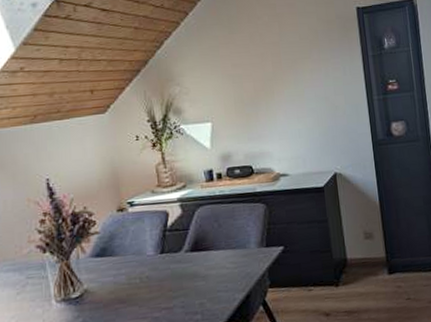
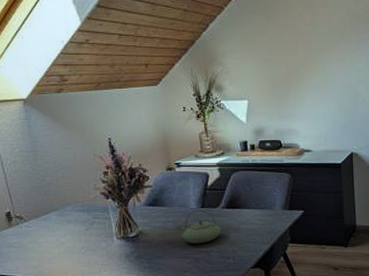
teapot: none [130,255,186,300] -> present [176,209,221,244]

